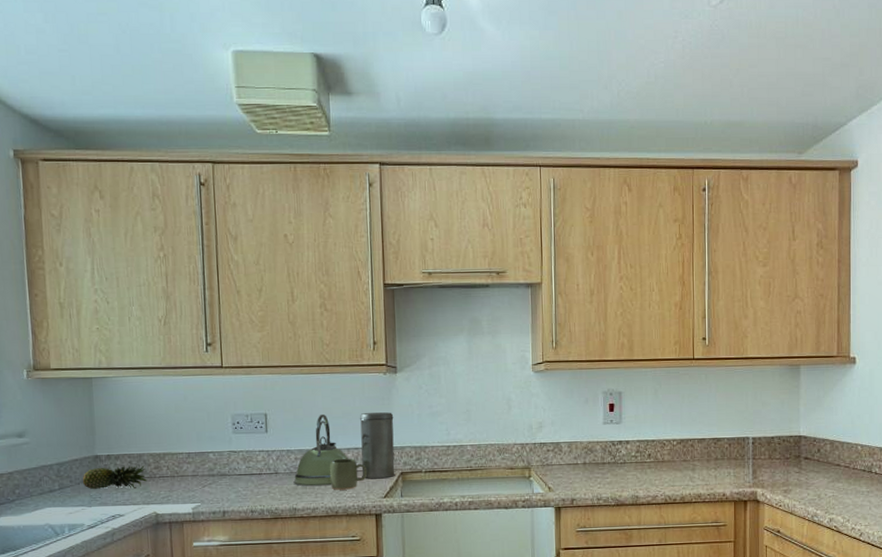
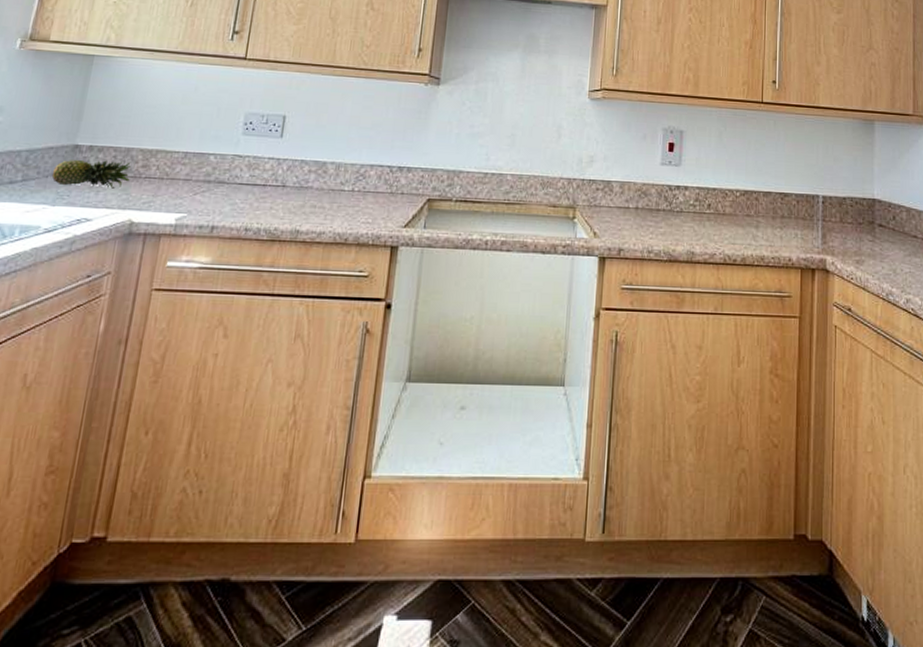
kettle: present [293,415,348,487] -> none [301,123,370,207]
mug: present [329,458,368,490] -> none [344,175,390,214]
canister: present [359,412,395,480] -> none [382,126,429,206]

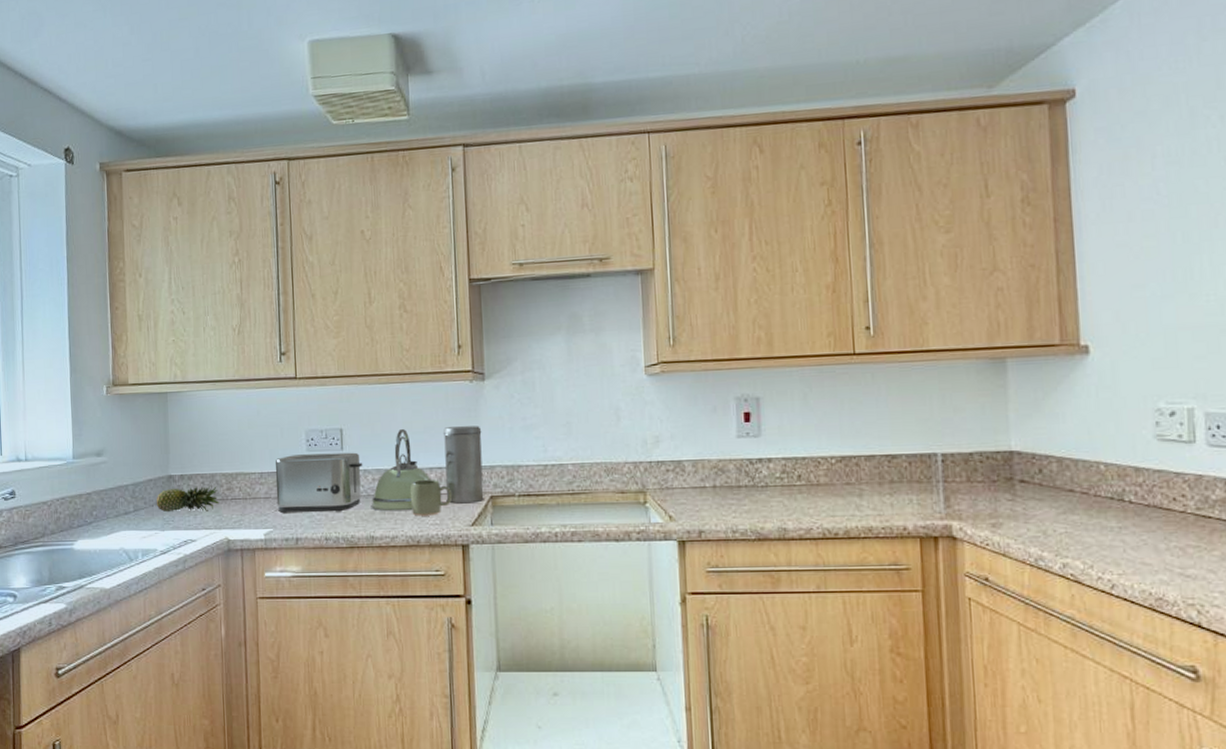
toaster: none [197,137,302,202] -> present [275,452,363,514]
kettle: none [301,123,370,207] -> present [371,429,430,512]
mug: none [344,175,390,214] -> present [410,479,453,516]
canister: none [382,126,429,206] -> present [442,426,484,505]

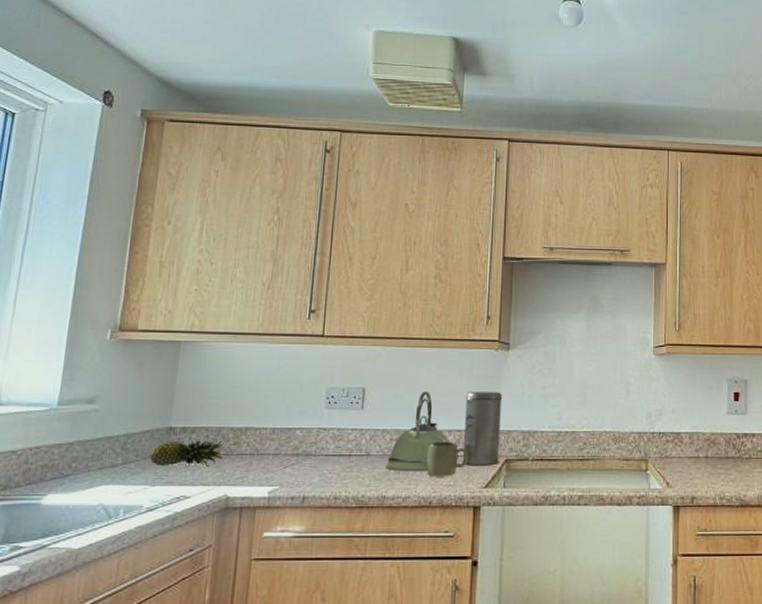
toaster: present [275,452,363,514] -> none [286,412,383,471]

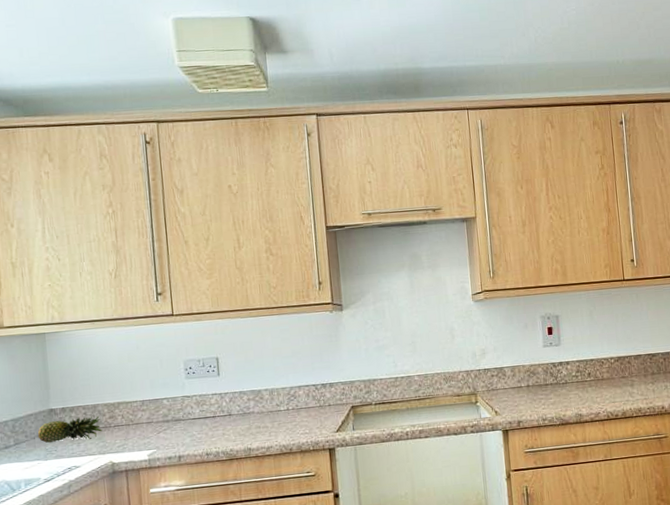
kettle: present [385,392,449,472] -> none [247,355,299,427]
mug: present [426,441,469,477] -> none [281,395,319,428]
canister: present [462,392,503,467] -> none [308,348,346,416]

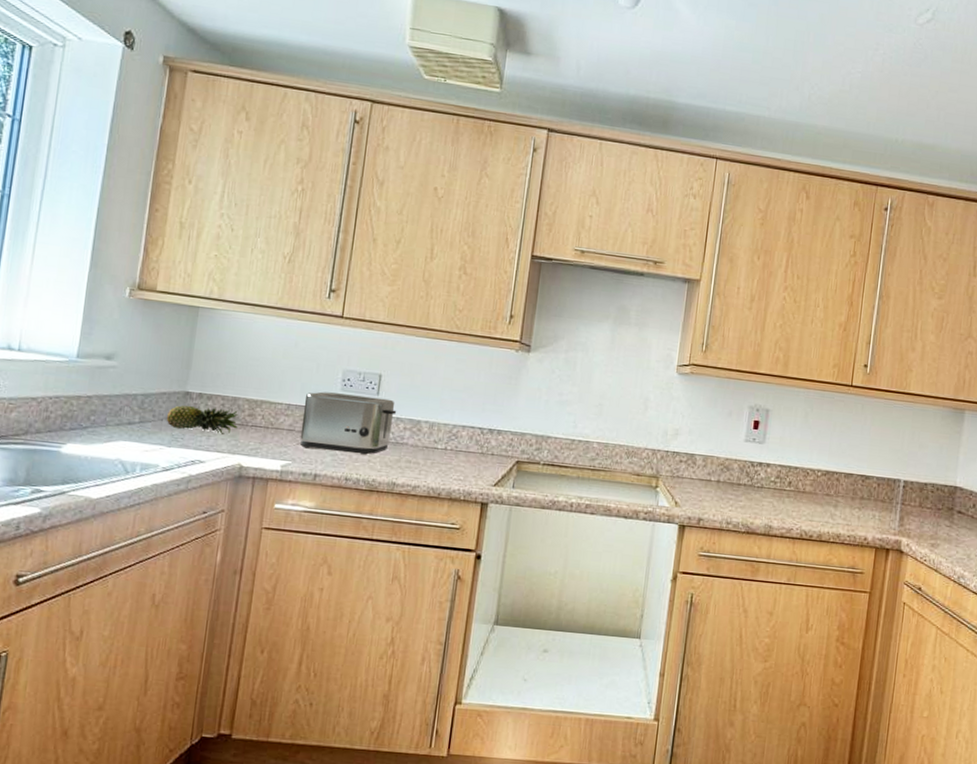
toaster: none [155,377,239,436] -> present [300,391,397,455]

